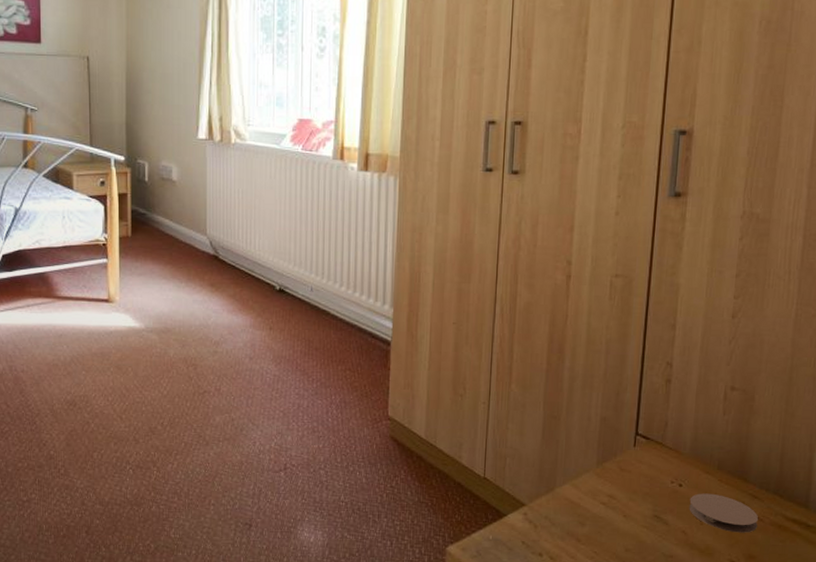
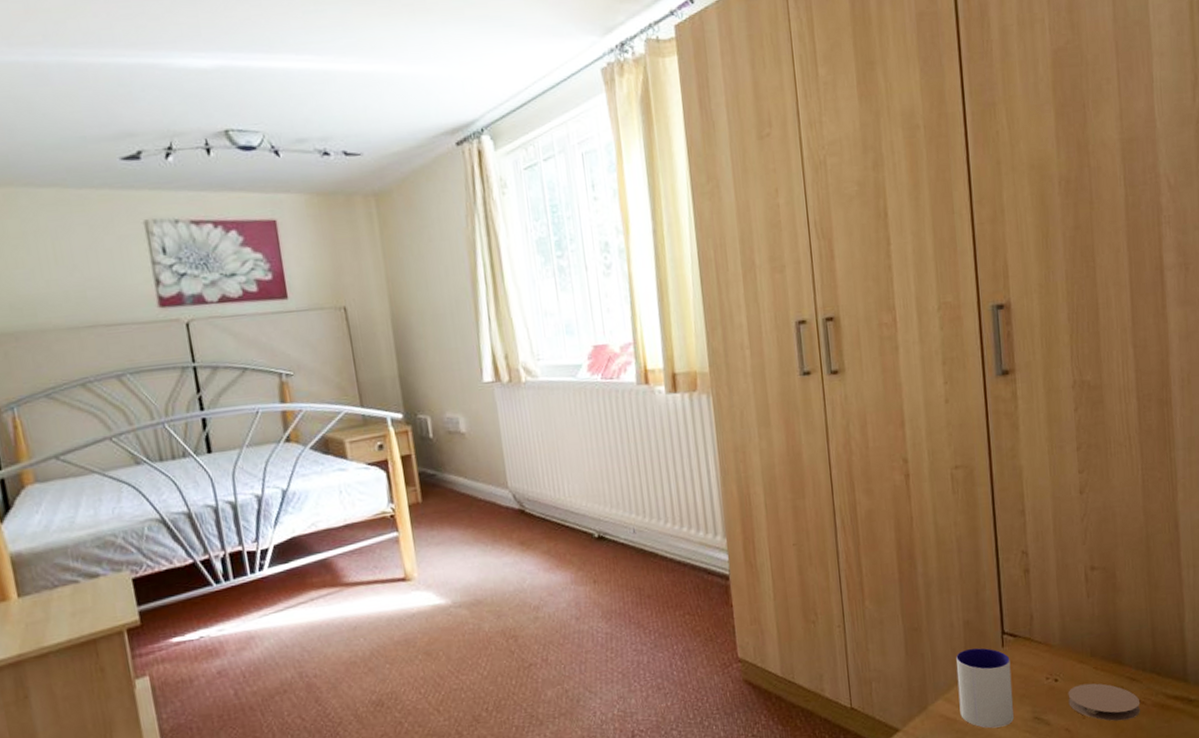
mug: none [584,443,640,519] -> present [956,648,1014,728]

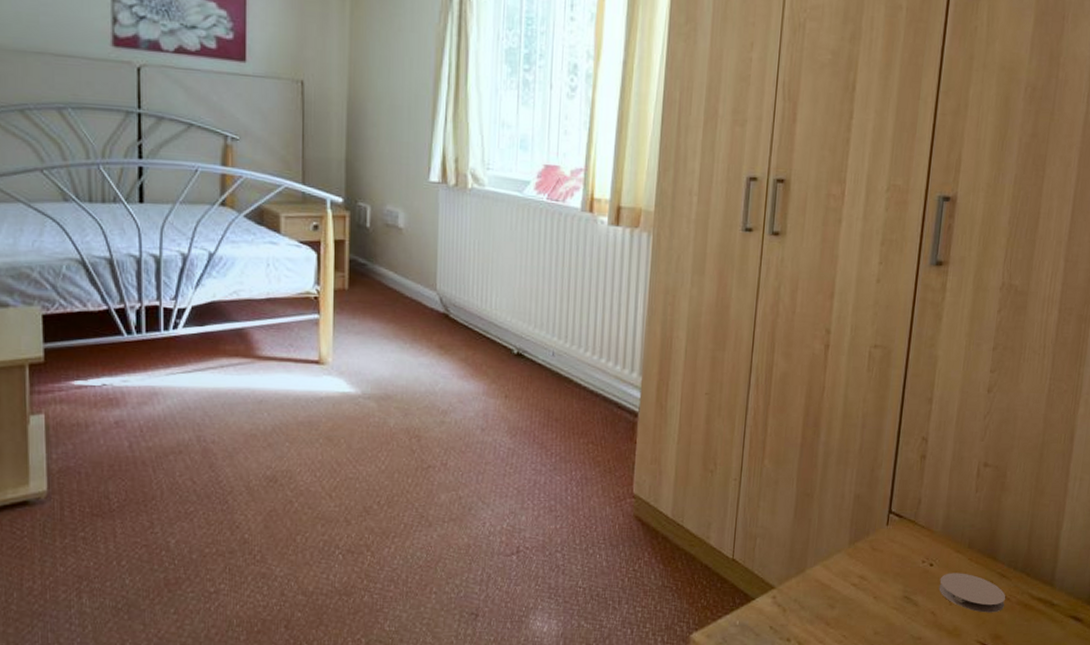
mug: present [956,648,1014,728] -> none [835,521,892,600]

